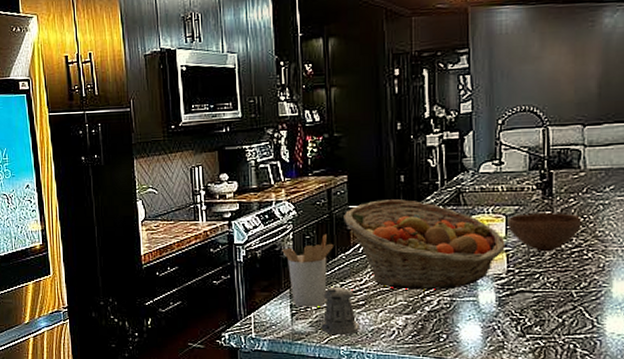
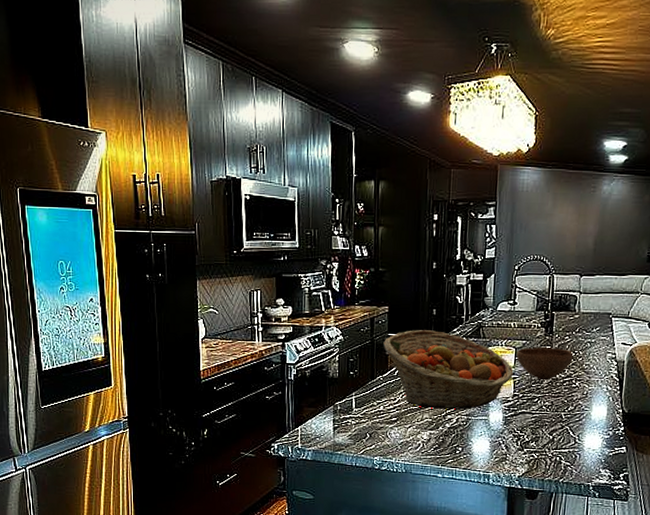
utensil holder: present [282,234,334,307] -> none [328,357,374,422]
pepper shaker: present [321,286,364,335] -> none [358,404,397,447]

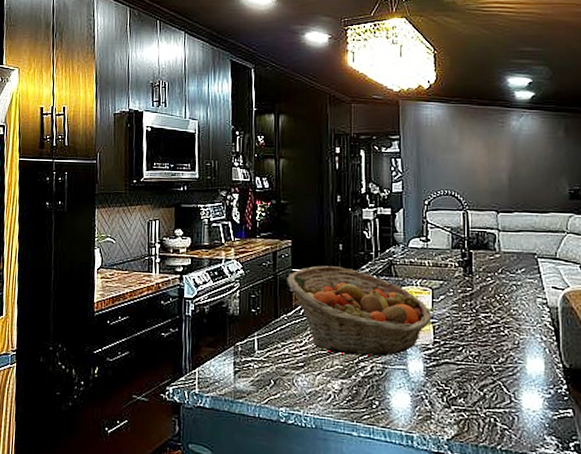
bowl: present [516,347,574,381] -> none [433,288,498,327]

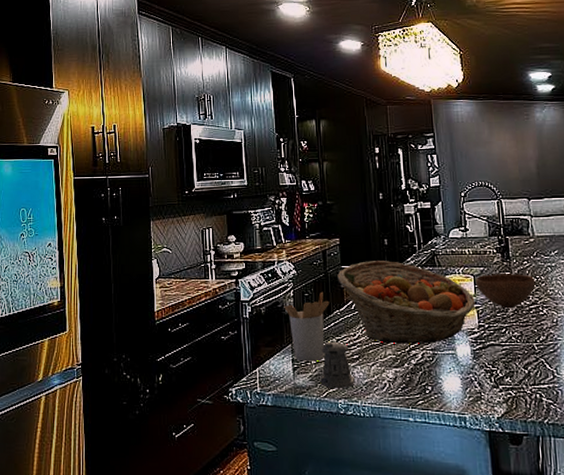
utensil holder: none [229,294,277,366] -> present [284,291,330,362]
pepper shaker: none [261,346,304,396] -> present [320,341,358,388]
bowl: none [433,288,498,327] -> present [475,274,536,309]

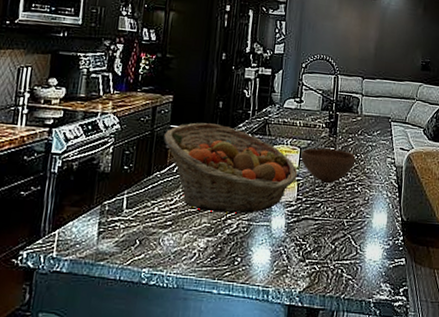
utensil holder: present [284,291,330,362] -> none [99,150,151,226]
pepper shaker: present [320,341,358,388] -> none [125,205,174,256]

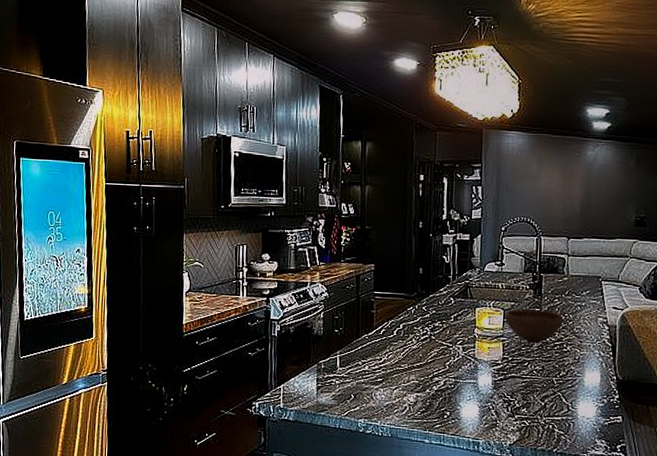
fruit basket: present [164,122,298,214] -> none [369,288,502,372]

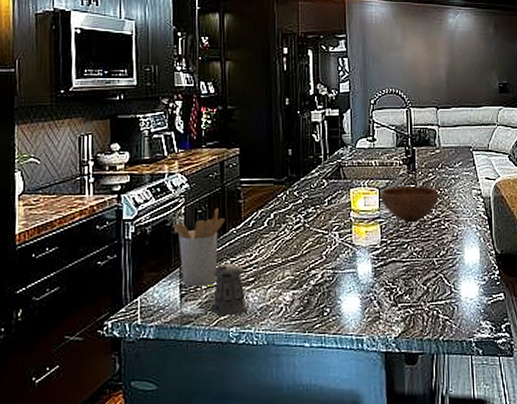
utensil holder: none [313,315,359,382] -> present [173,207,225,287]
pepper shaker: none [342,364,383,409] -> present [210,262,254,315]

